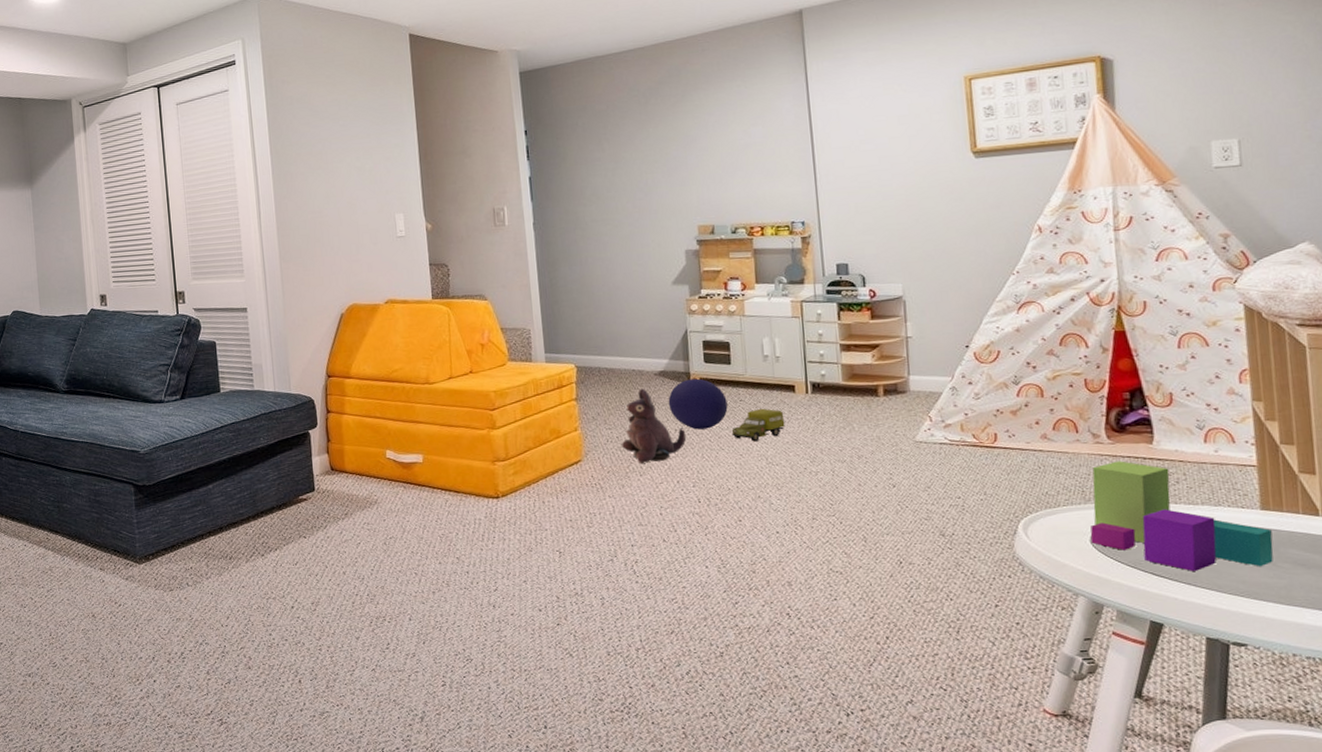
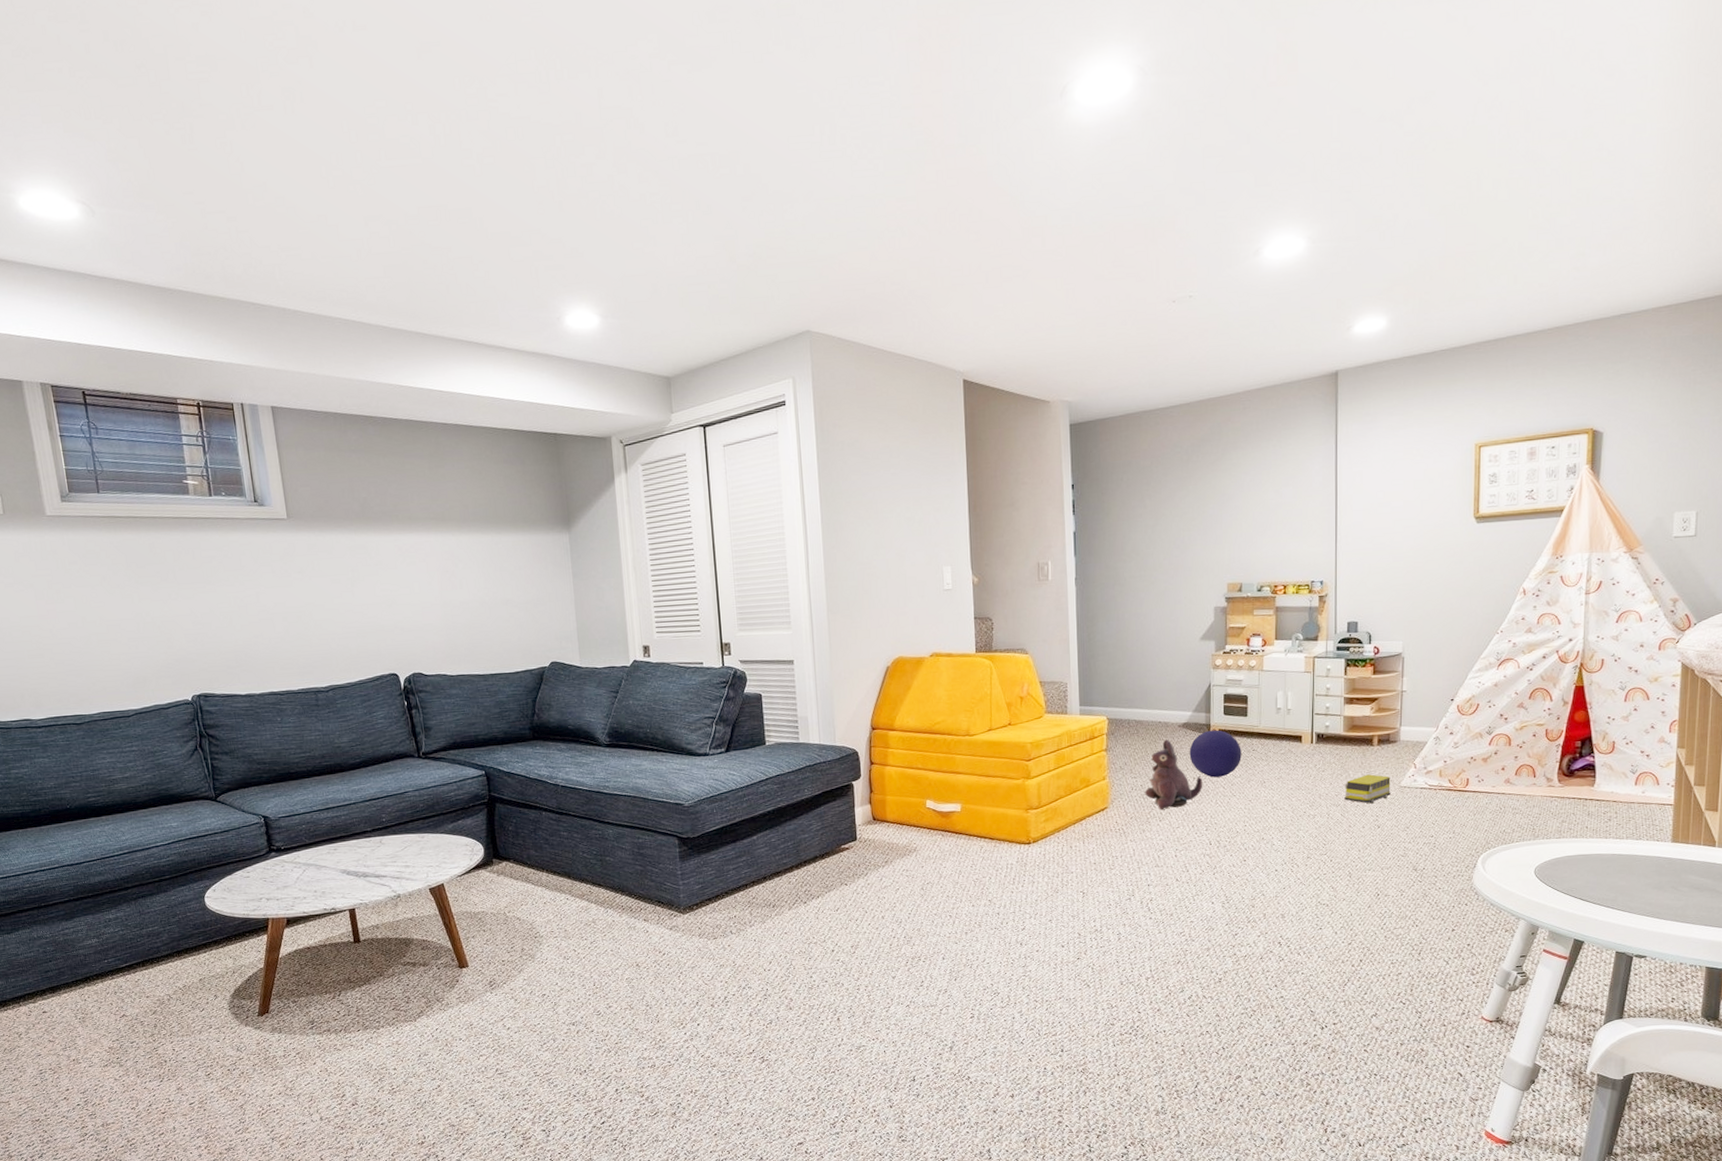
toy truck: present [732,408,785,442] -> none [1243,757,1291,789]
toy bus: none [849,427,905,460] -> present [1344,774,1391,804]
toy blocks: present [1090,461,1274,571] -> none [1535,802,1678,896]

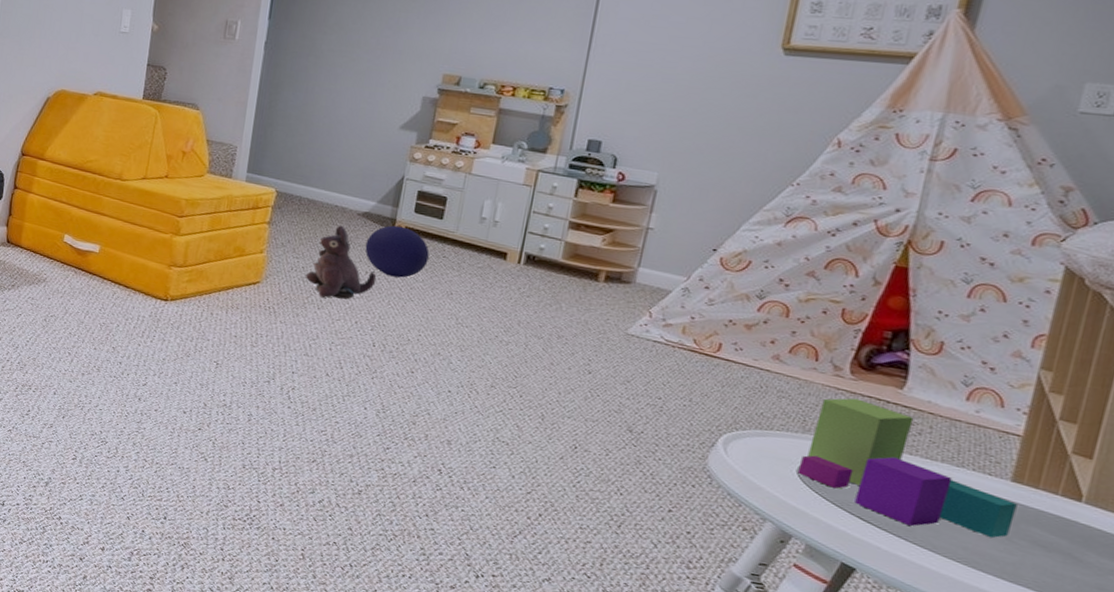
toy bus: present [1344,774,1391,804] -> none [550,311,615,345]
toy blocks: none [1535,802,1678,896] -> present [797,398,1017,538]

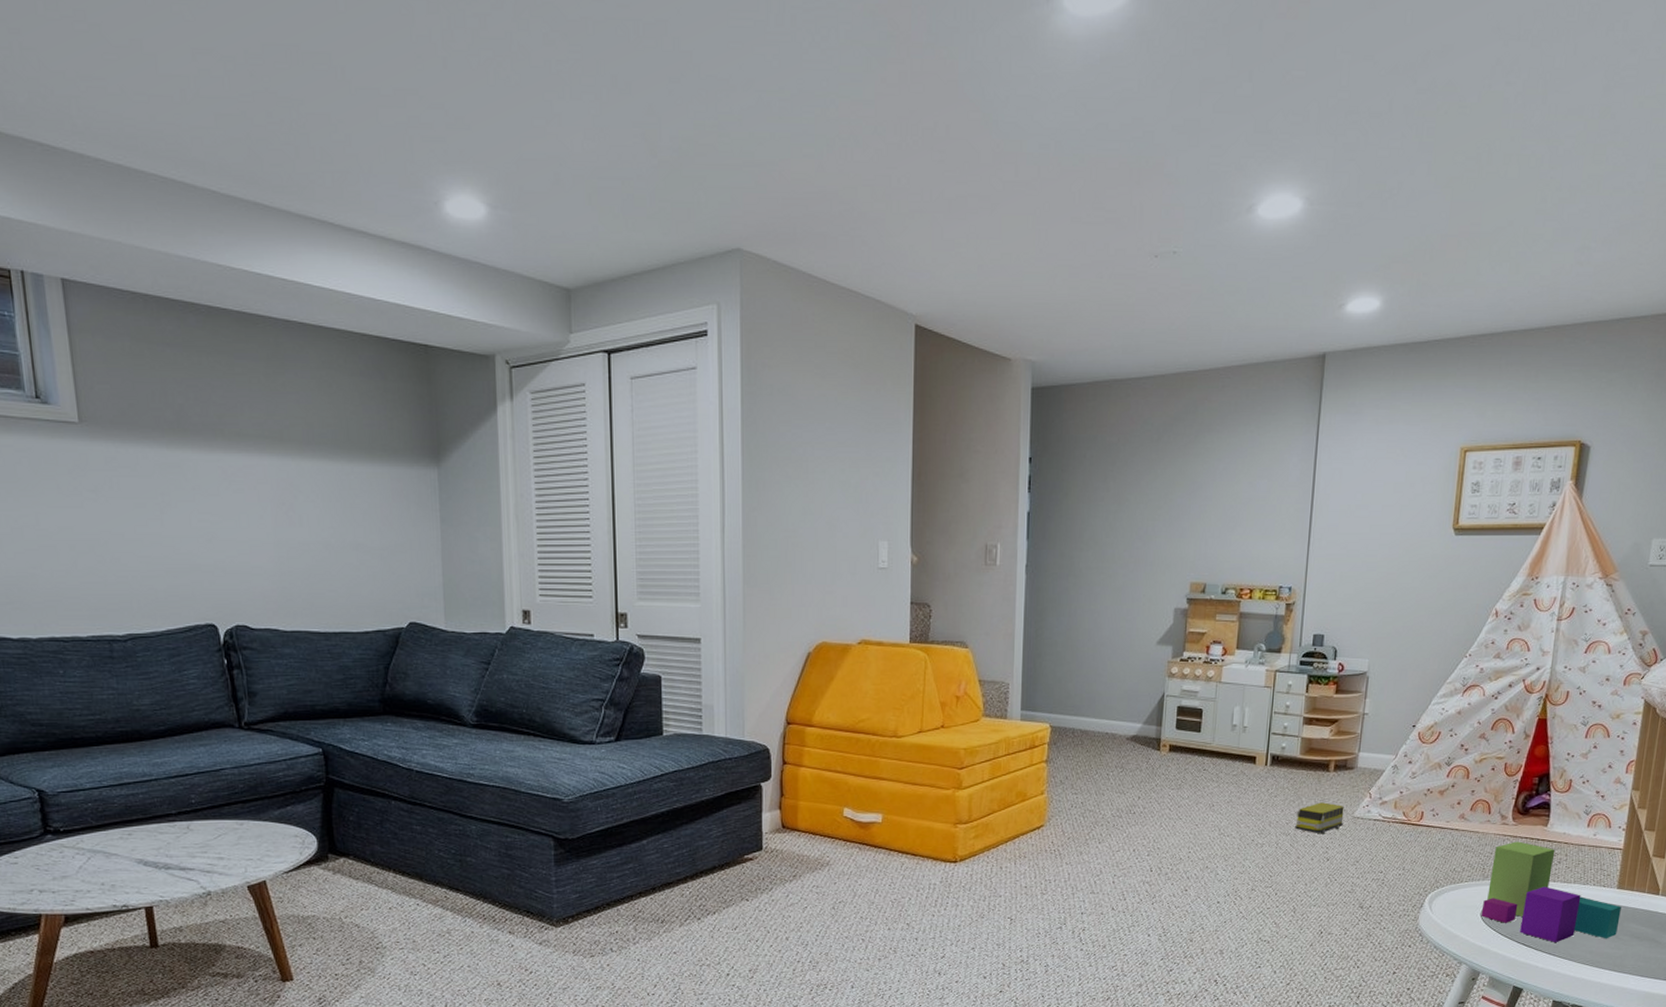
plush toy: present [305,225,377,299] -> none [1084,752,1148,830]
ball: present [364,225,430,278] -> none [1135,745,1192,798]
toy bus: none [550,311,615,345] -> present [1295,802,1344,834]

